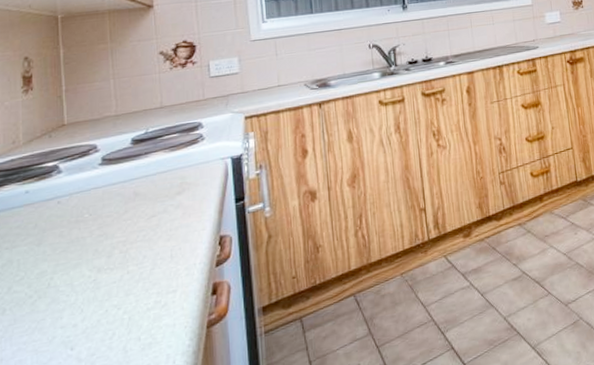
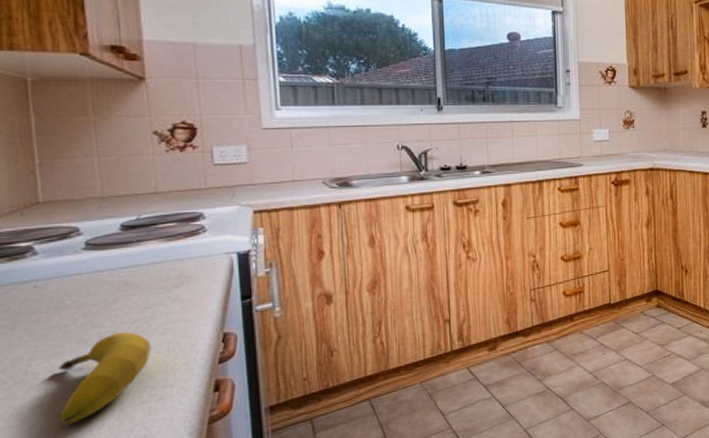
fruit: none [75,240,157,336] -> present [58,332,152,425]

